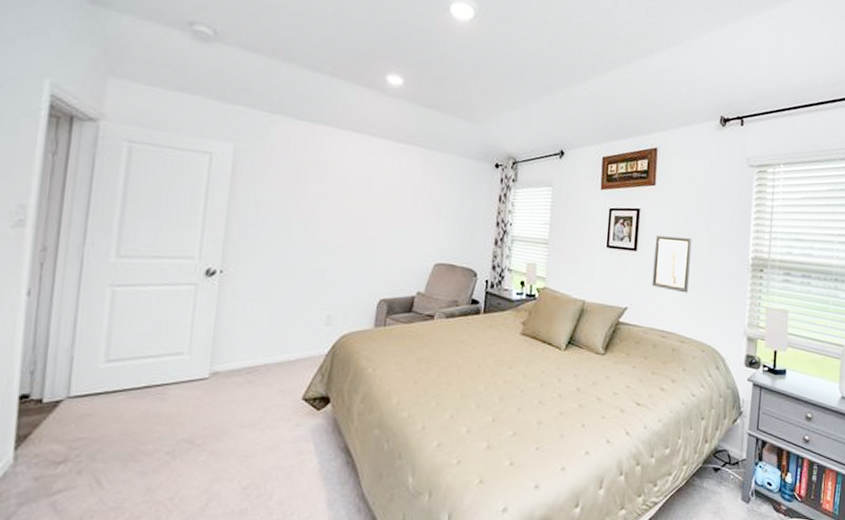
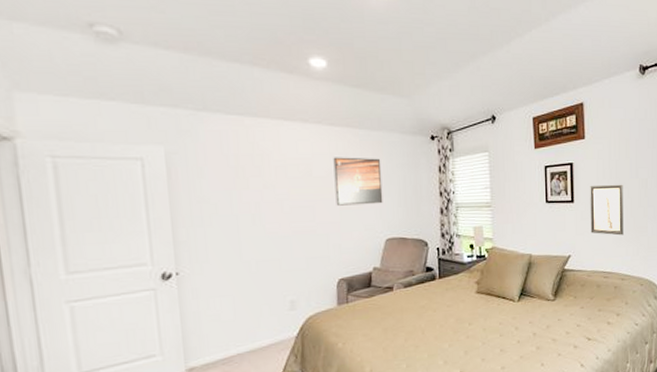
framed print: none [390,173,442,227] -> present [333,157,383,206]

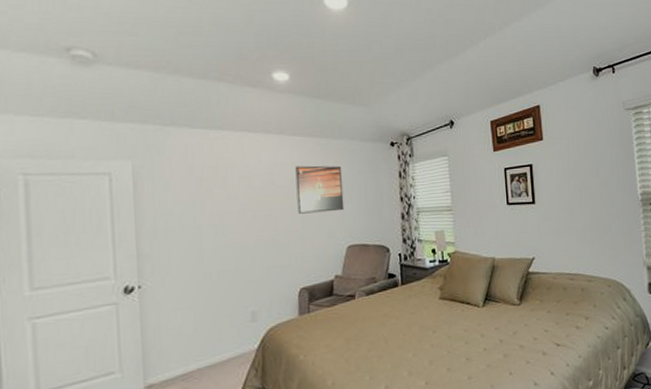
wall art: present [590,184,624,236] -> none [550,184,587,236]

